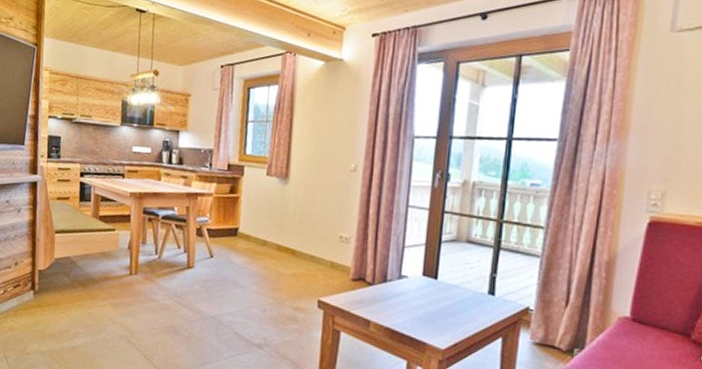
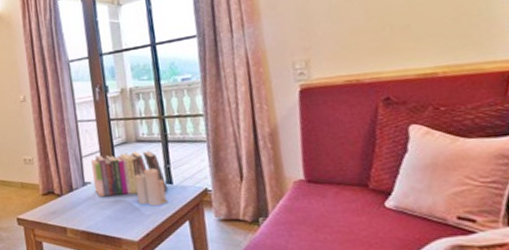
books: none [411,248,489,302] -> present [91,151,168,197]
candle: none [453,273,486,317] -> present [135,167,169,207]

